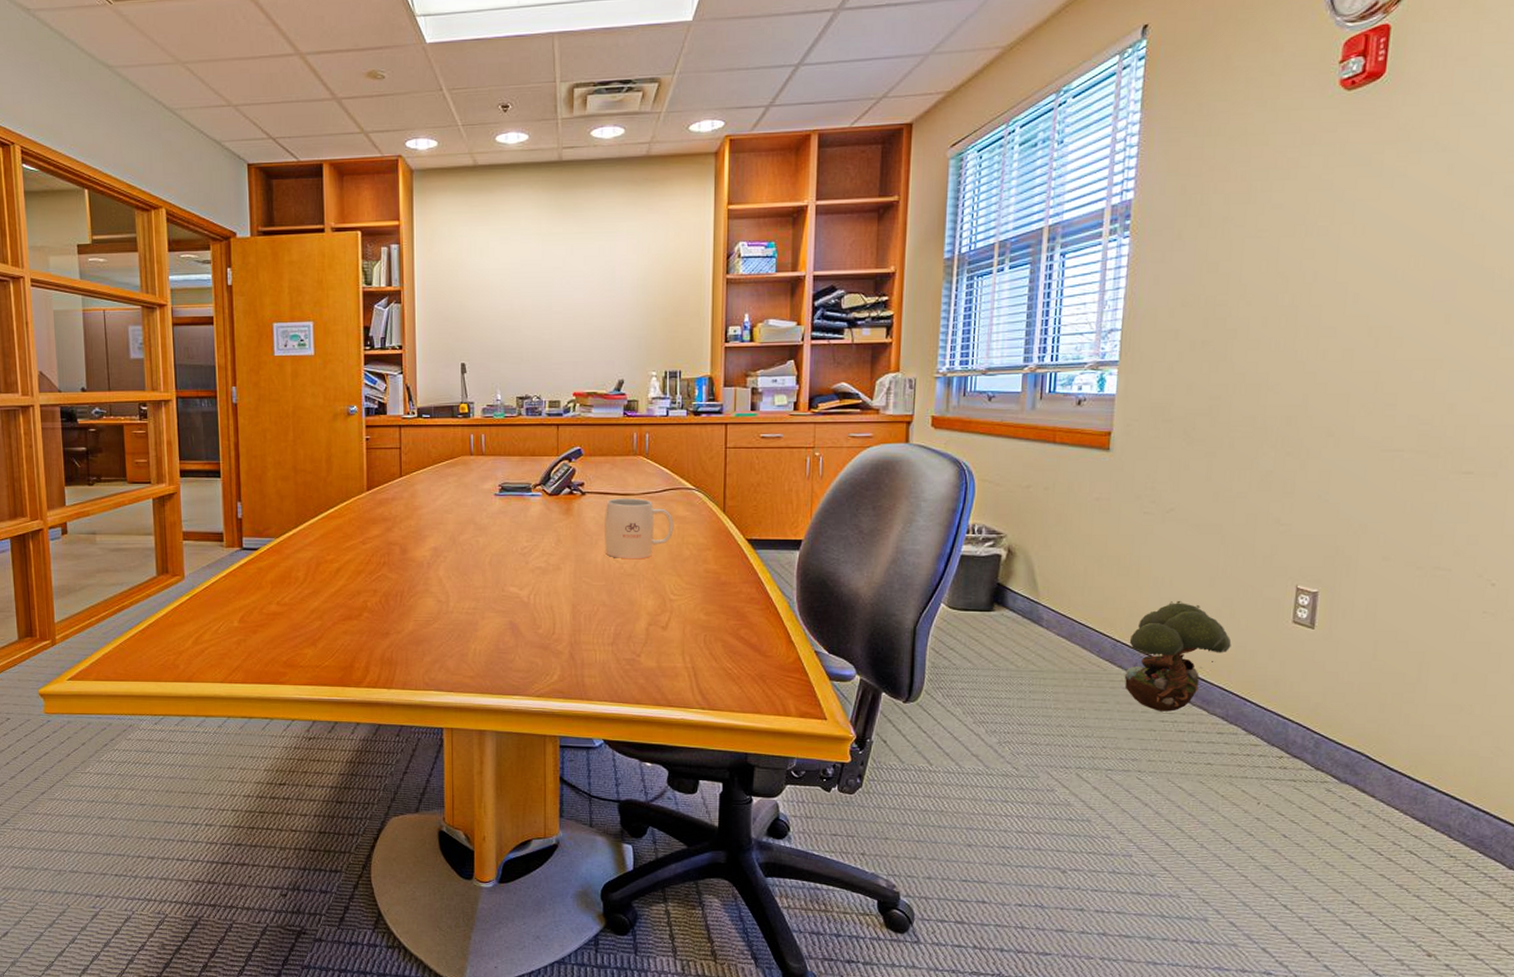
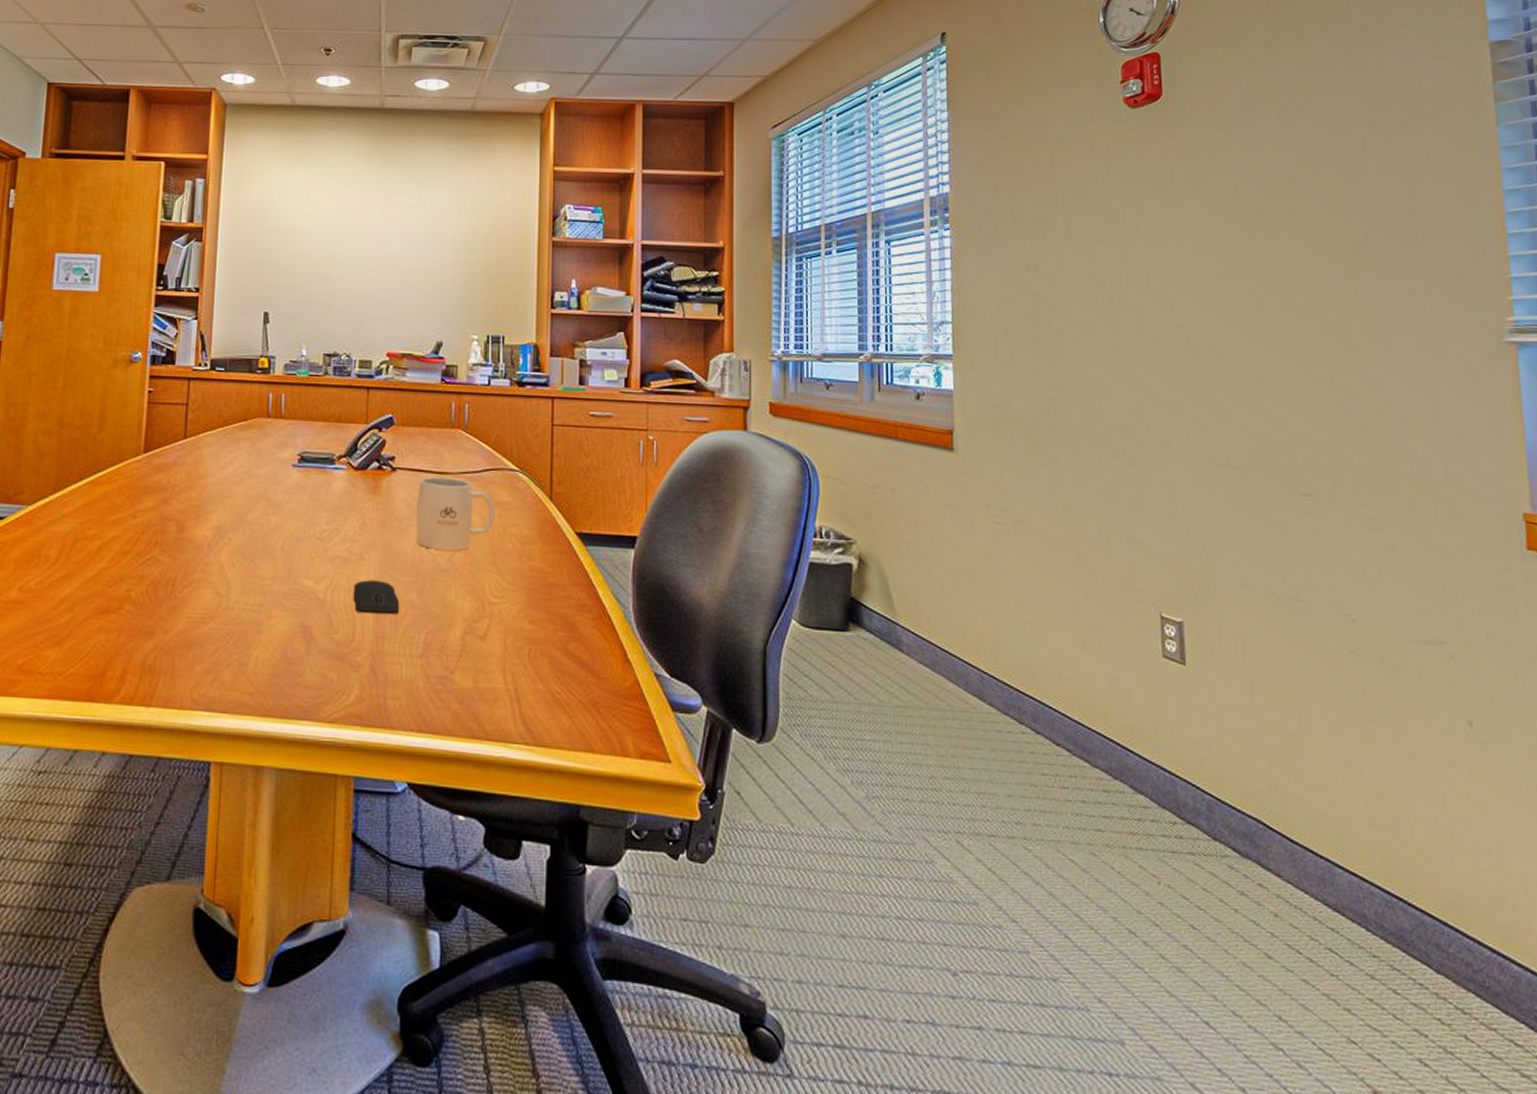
computer mouse: none [552,585,593,613] -> present [353,580,400,615]
decorative tree: present [1116,601,1232,712] -> none [983,627,1104,762]

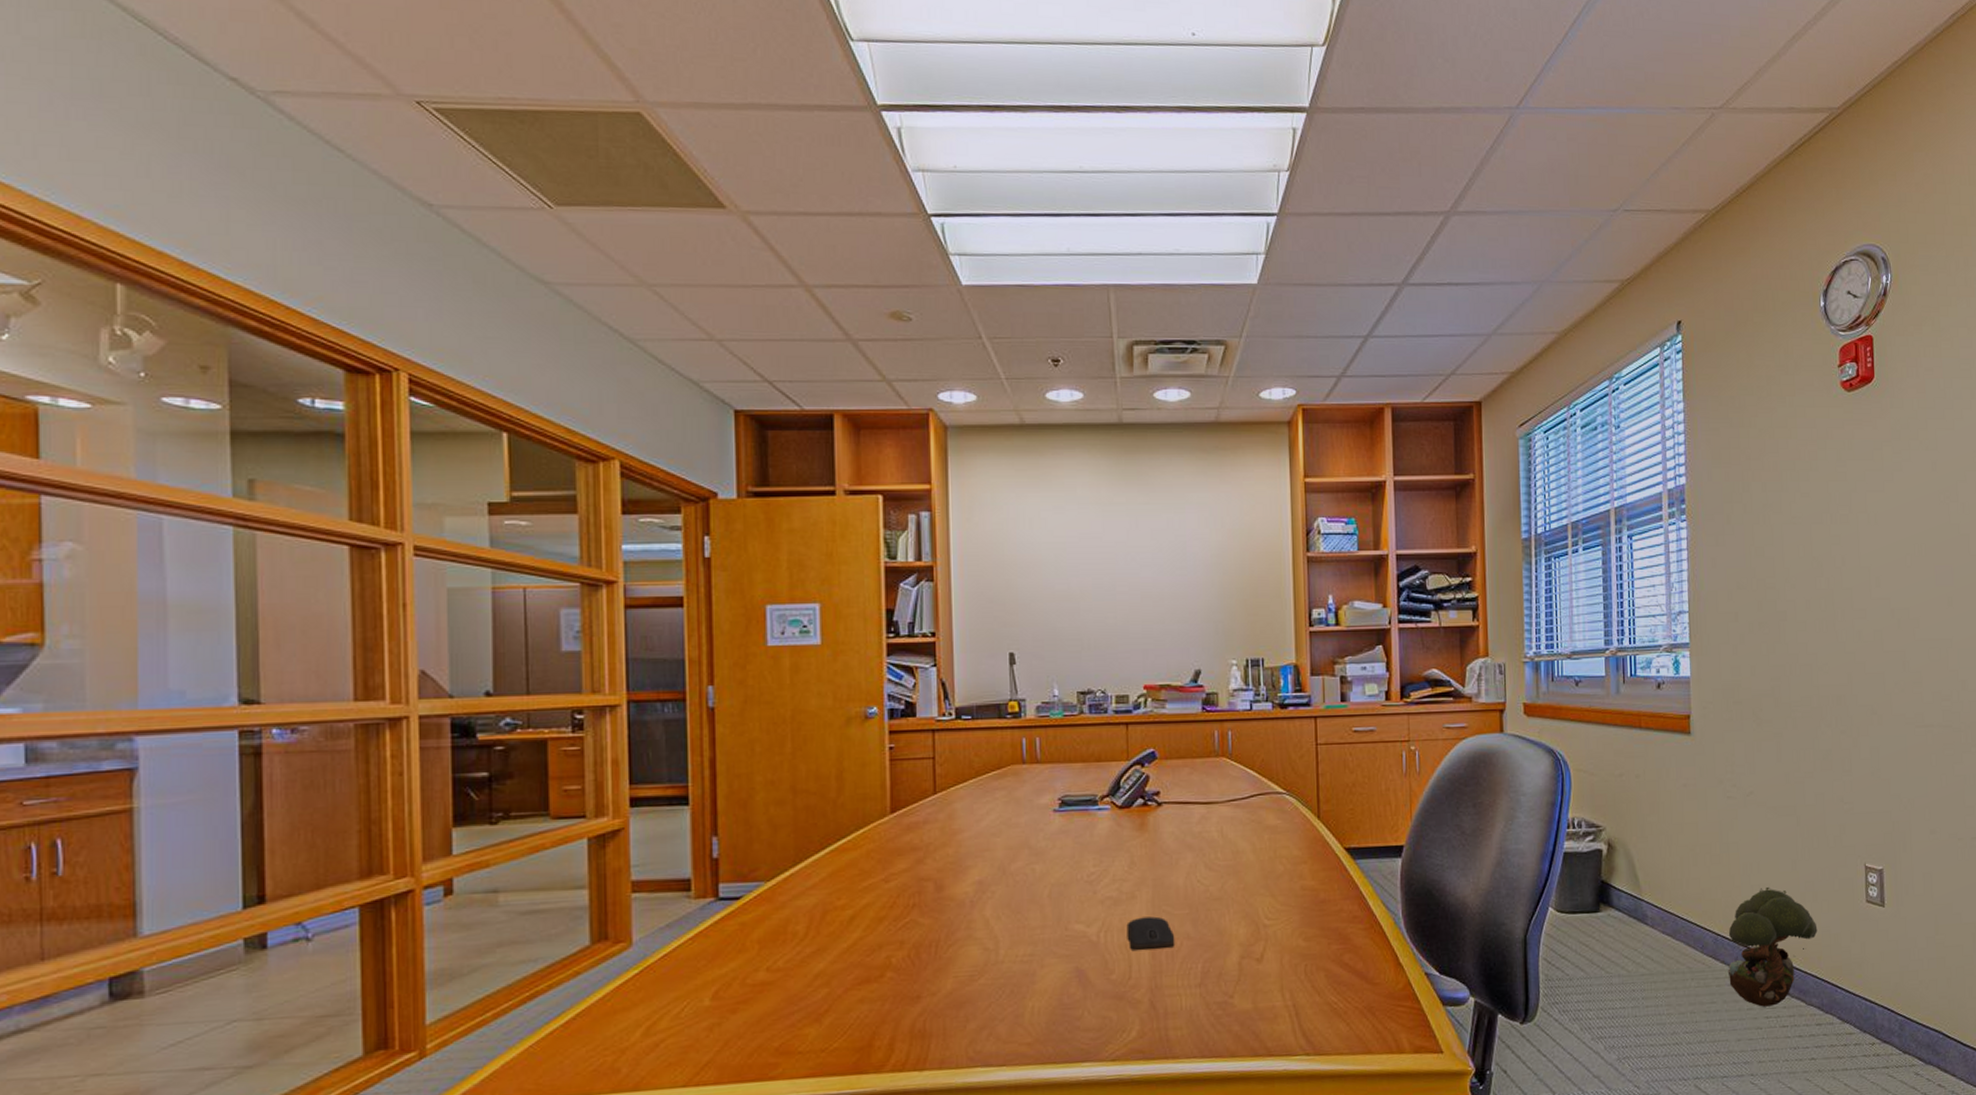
mug: present [416,476,496,552] -> none [1185,806,1265,881]
decorative tree: none [983,627,1104,762] -> present [1717,887,1818,1007]

